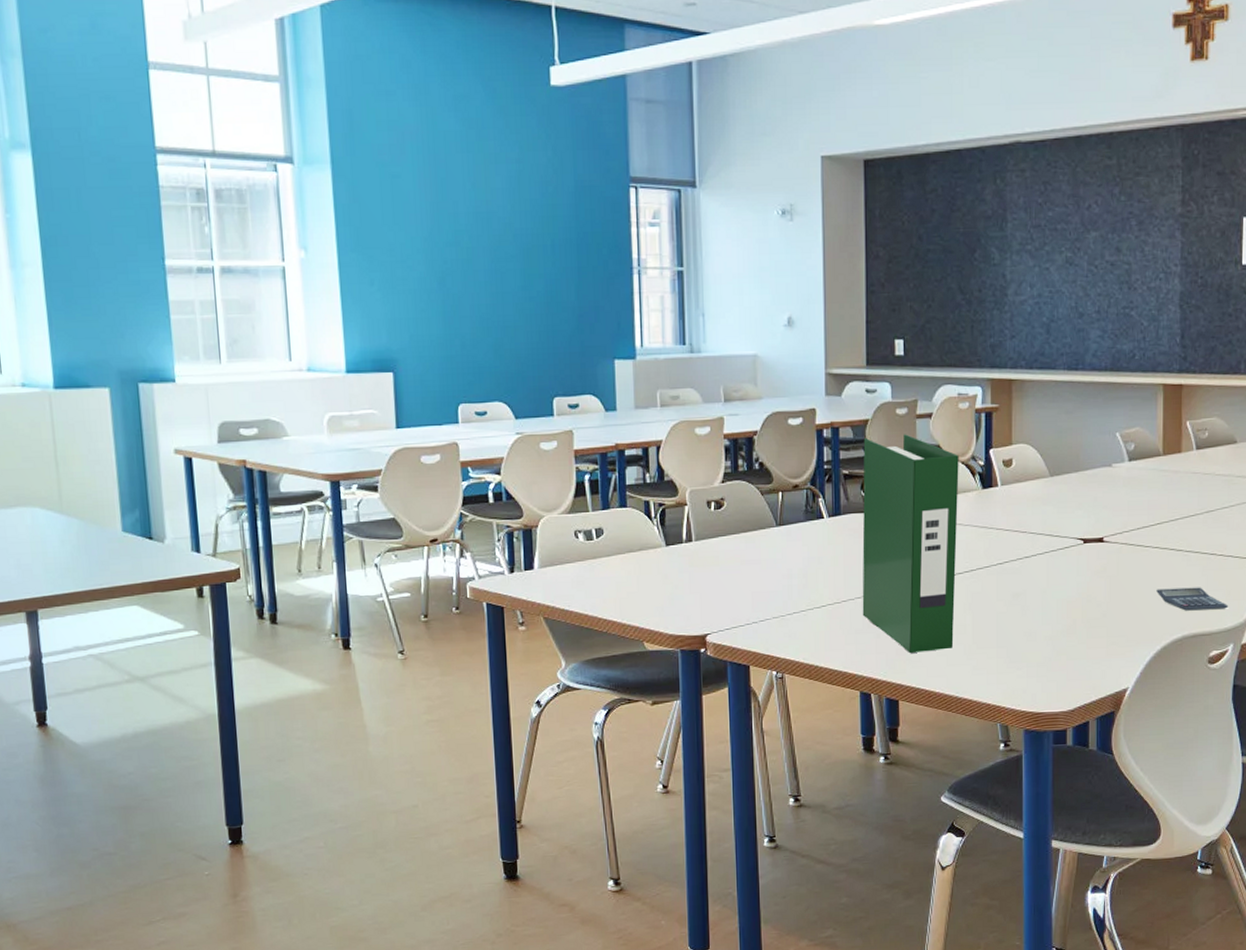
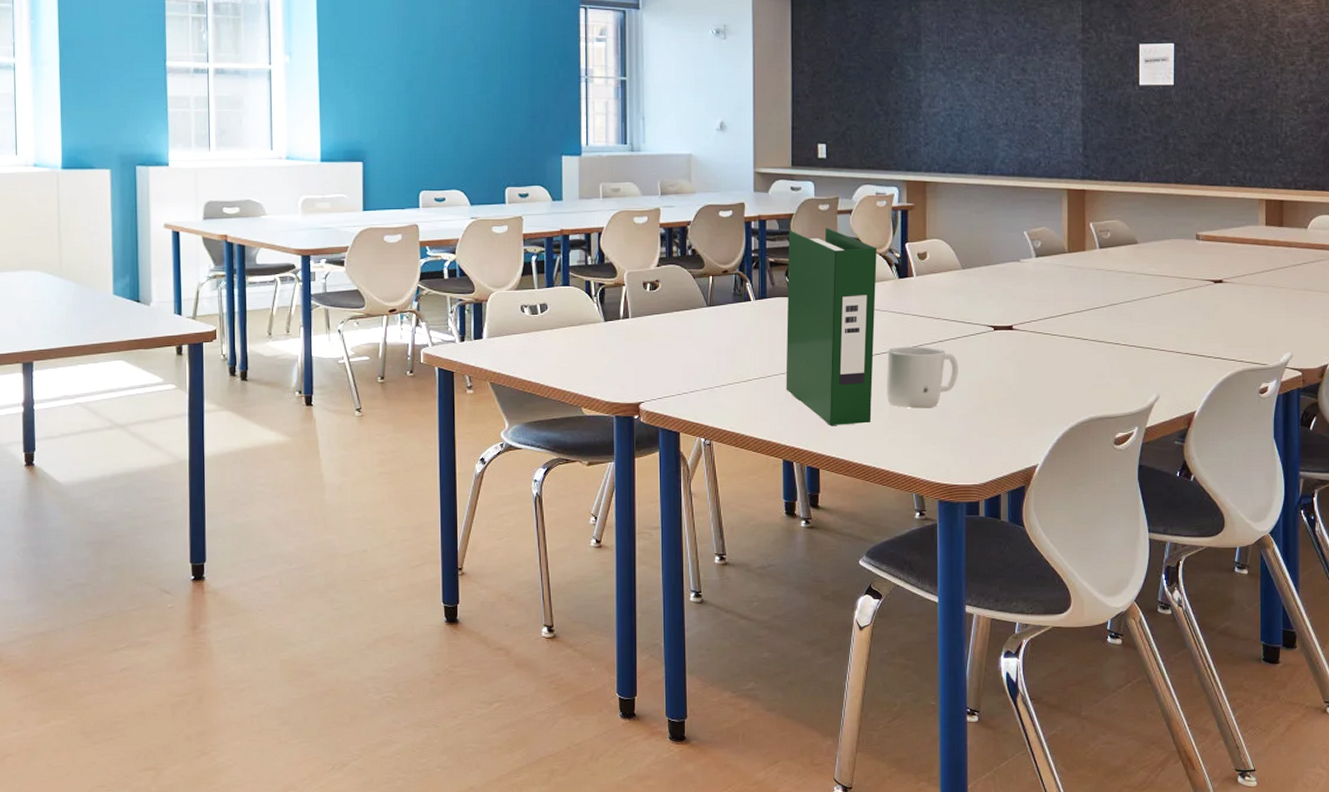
mug: none [970,563,1045,632] -> present [887,346,958,409]
calculator: present [1156,587,1229,611] -> none [1064,373,1133,395]

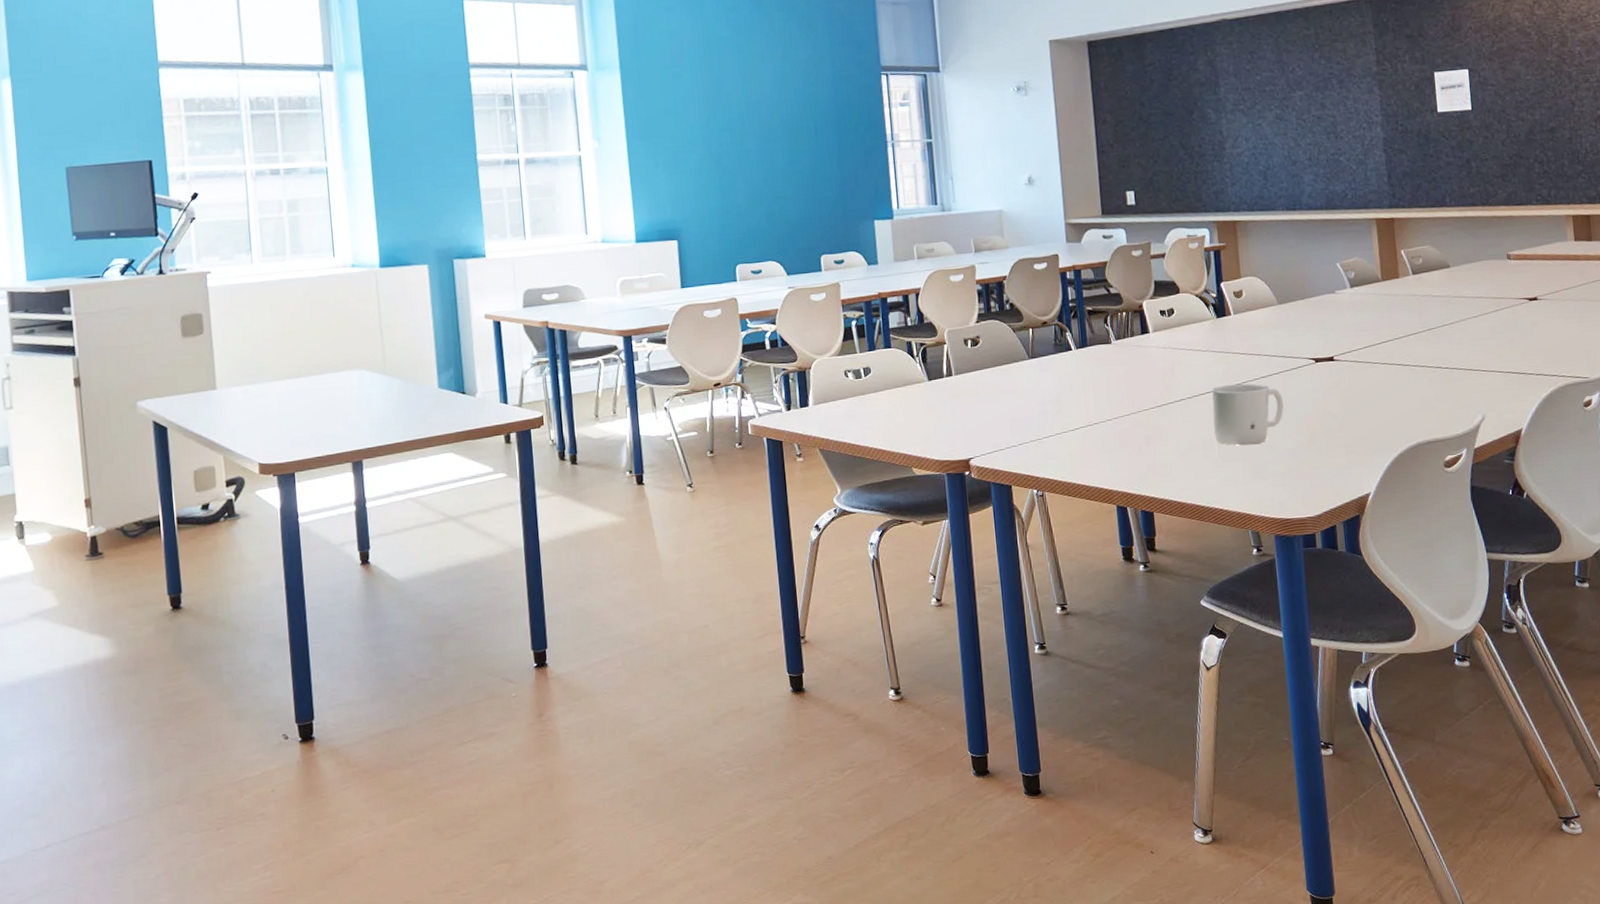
binder: present [786,228,877,425] -> none [1104,273,1201,468]

